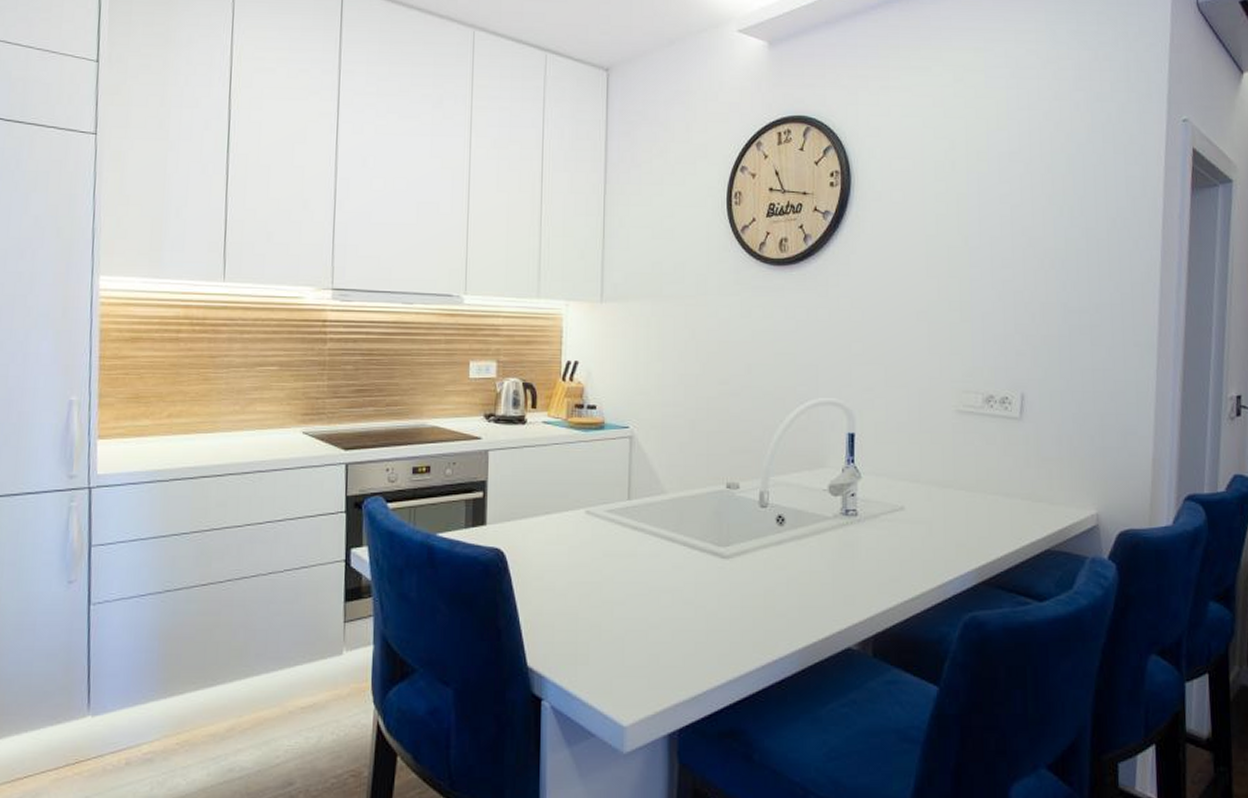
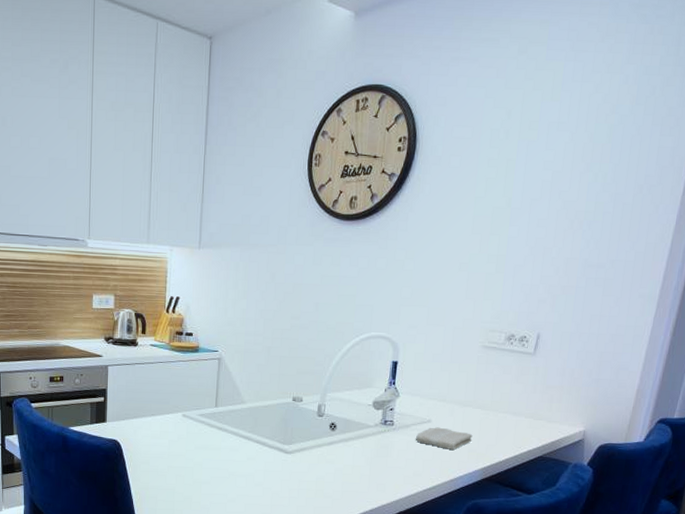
washcloth: none [886,516,959,545] -> present [415,427,473,450]

